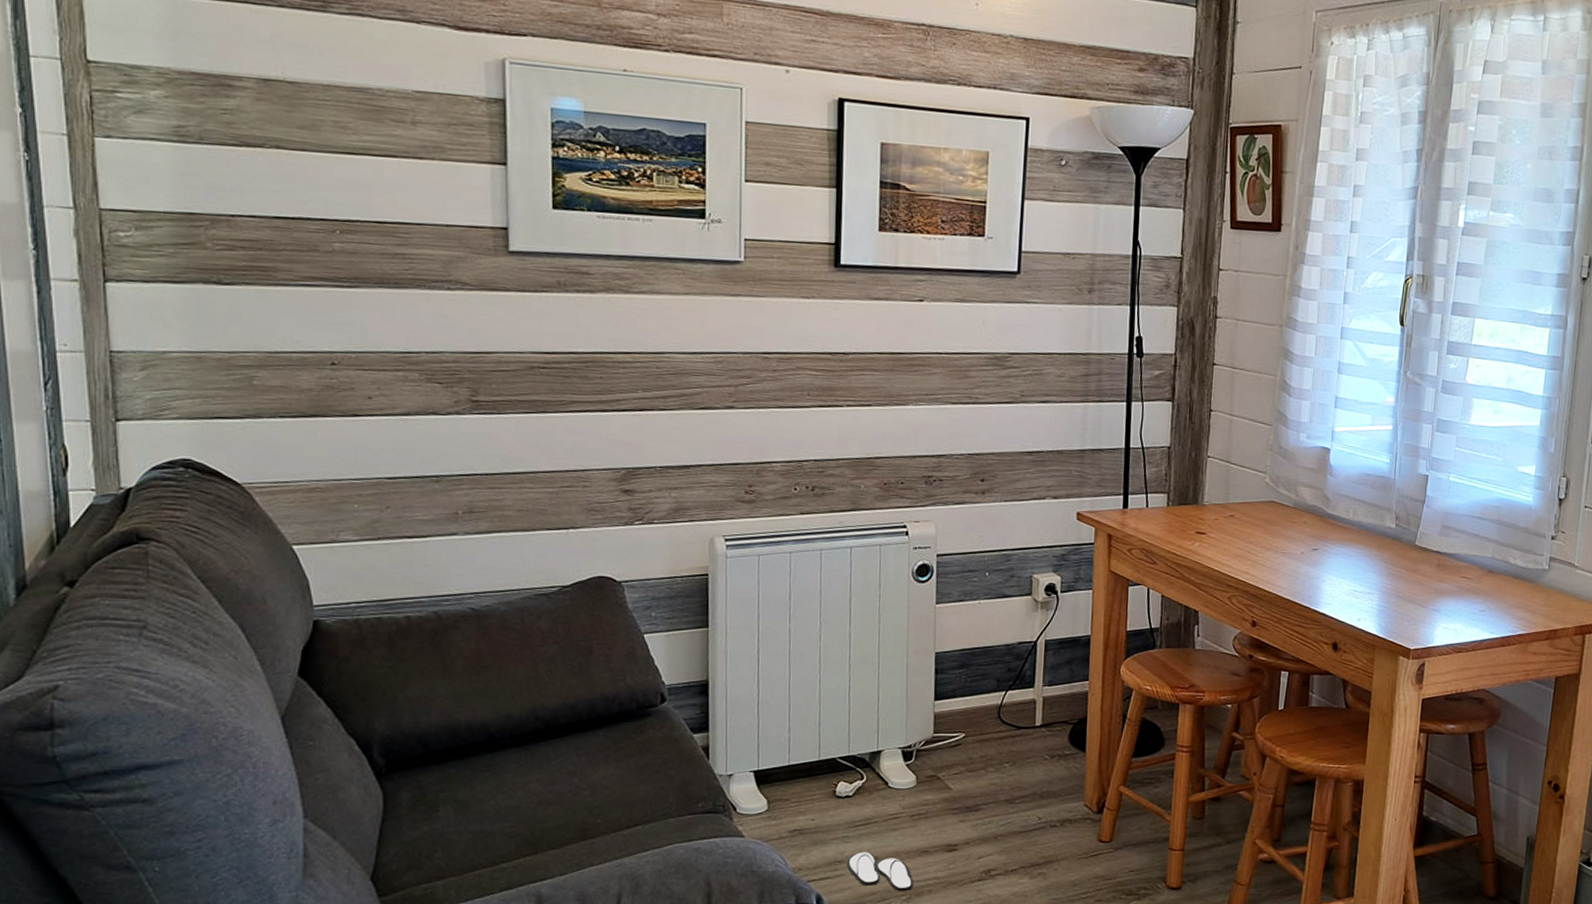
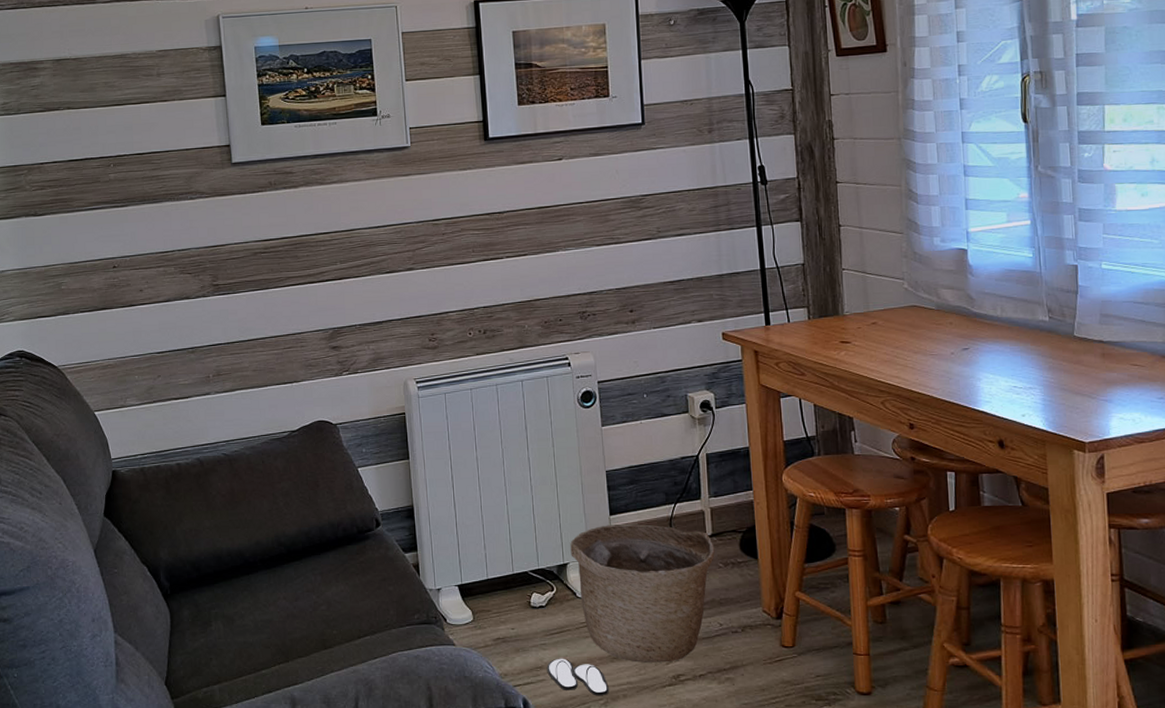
basket: none [886,711,1043,857] -> present [570,524,715,663]

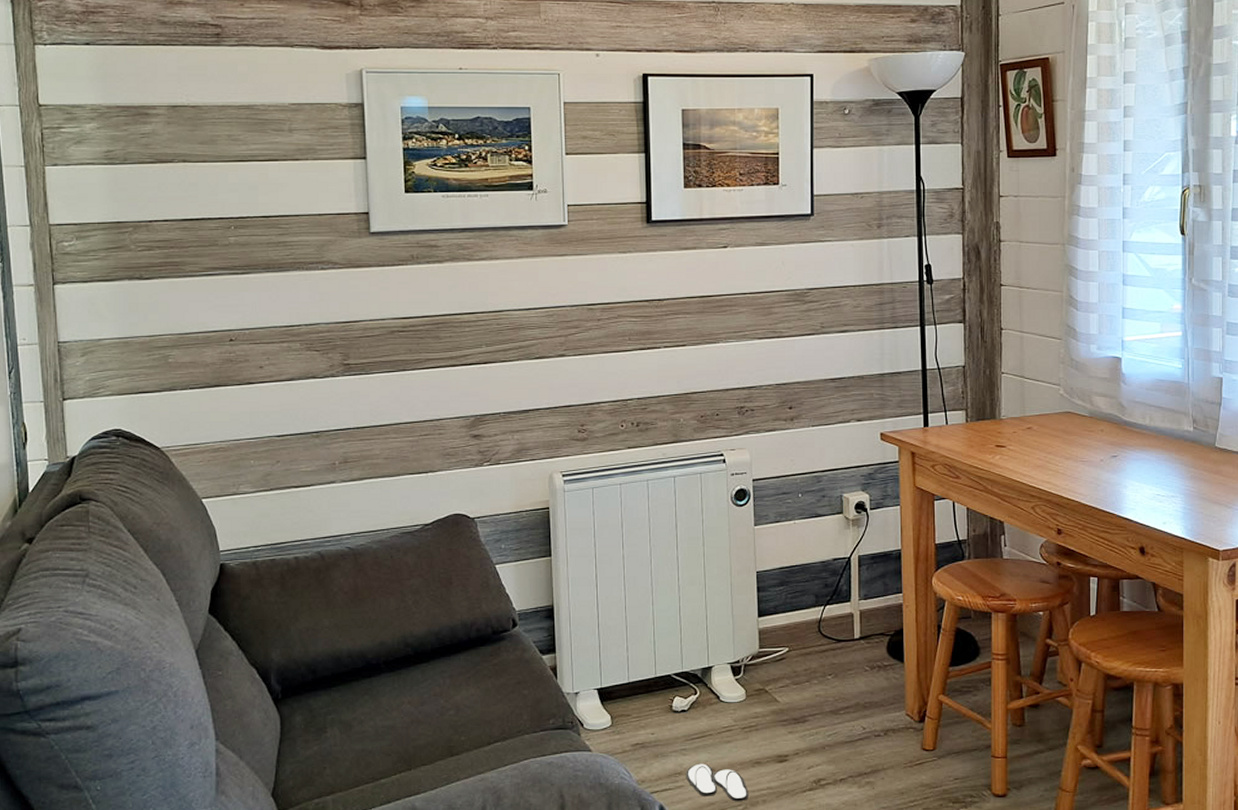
basket: present [570,524,715,663] -> none [716,626,862,767]

